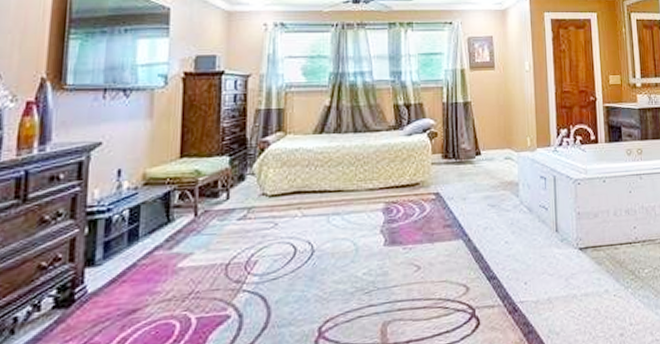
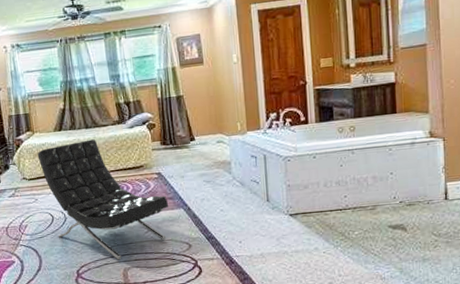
lounge chair: none [286,147,446,311] -> present [37,139,169,260]

